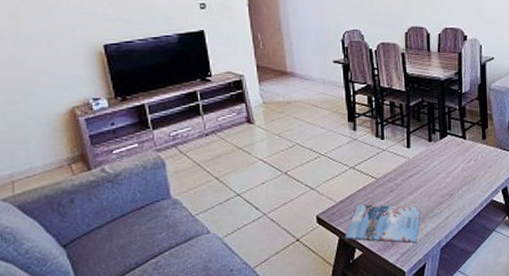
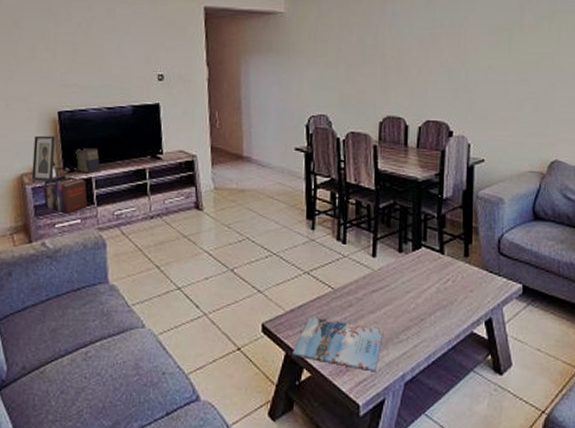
picture frame: none [82,68,107,112] -> present [31,135,56,182]
books: none [96,104,143,140] -> present [43,175,88,214]
decorative box: none [124,76,152,101] -> present [74,148,100,174]

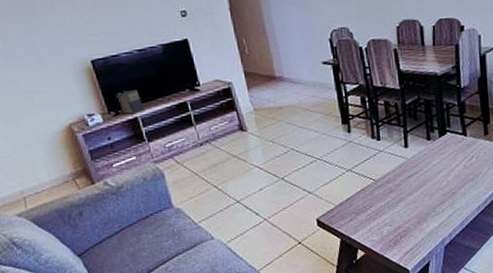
picture frame: present [31,135,56,182] -> none [74,84,101,128]
books: present [43,175,88,214] -> none [92,119,139,154]
magazine: present [292,317,384,372] -> none [346,206,422,242]

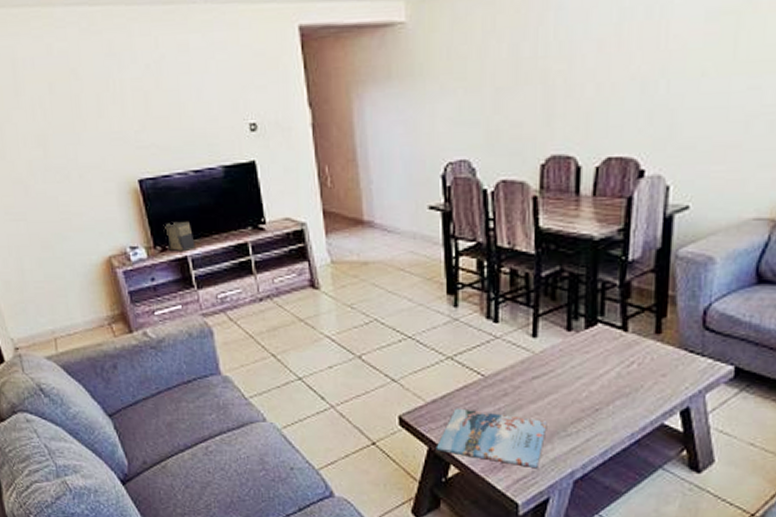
magazine: none [346,206,422,242] -> present [436,408,547,469]

